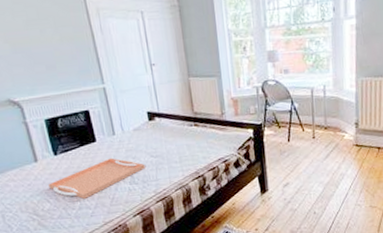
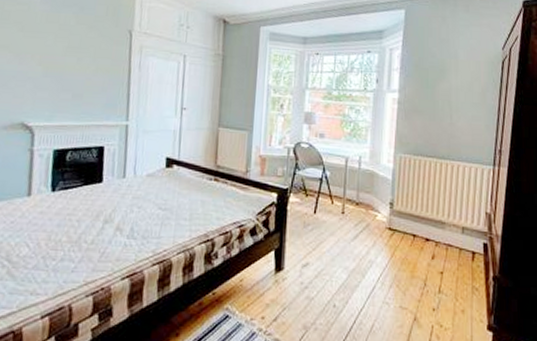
serving tray: present [48,158,145,199] -> none [34,203,150,248]

